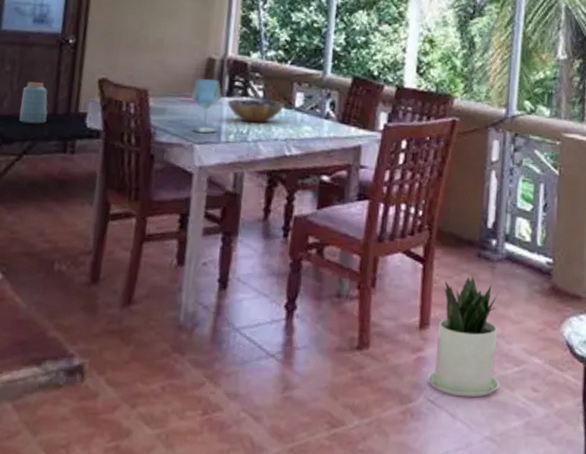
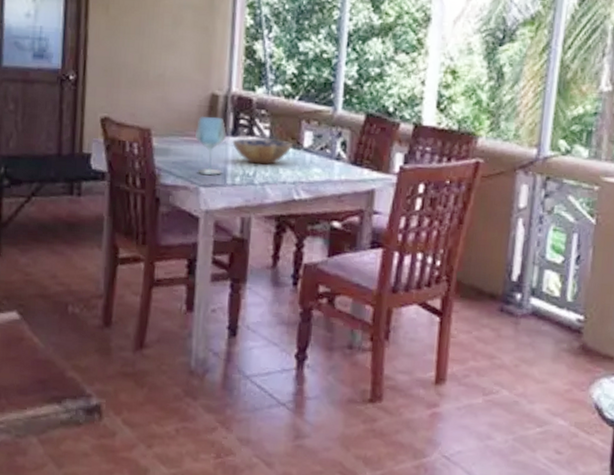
vase: present [19,82,48,125] -> none [26,121,53,166]
planter: present [427,276,500,398] -> none [442,331,522,456]

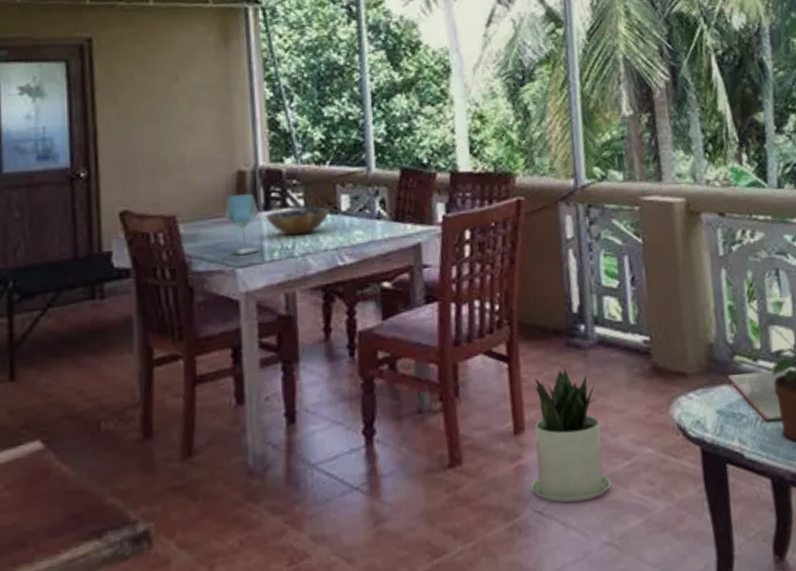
planter: none [442,331,522,456] -> present [530,368,611,503]

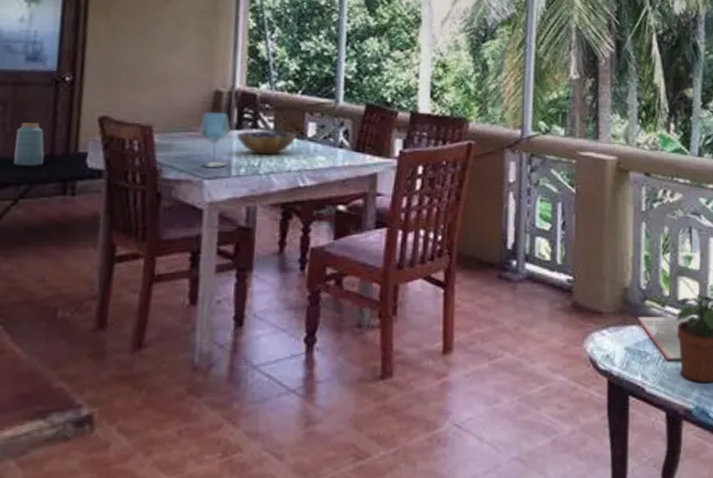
vase: none [37,225,69,274] -> present [14,123,45,168]
planter: present [530,368,611,503] -> none [452,298,525,419]

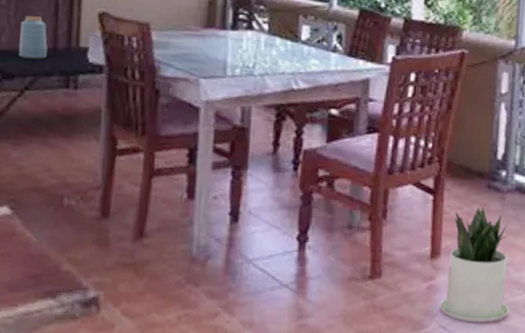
wine glass: present [198,112,231,168] -> none [194,11,226,68]
bowl: present [236,130,296,155] -> none [232,31,290,57]
planter: none [452,298,525,419] -> present [439,207,510,323]

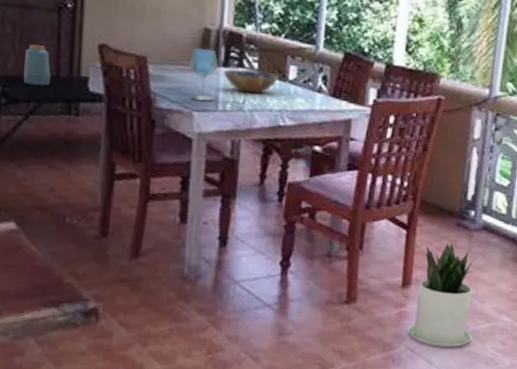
wine glass: none [194,11,226,68] -> present [188,48,218,102]
bowl: none [232,31,290,57] -> present [223,69,279,94]

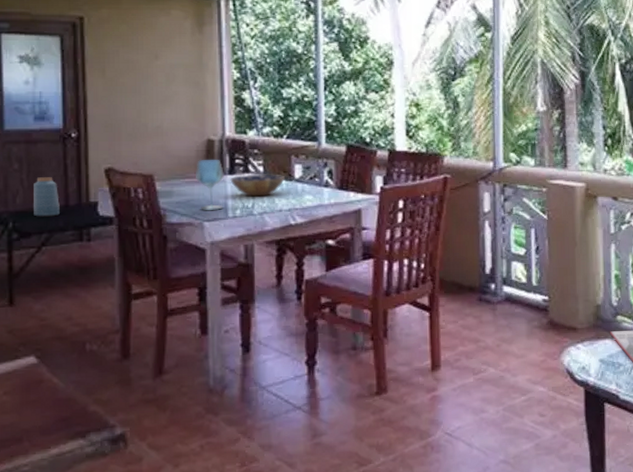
planter: present [407,243,475,348] -> none [443,319,509,428]

